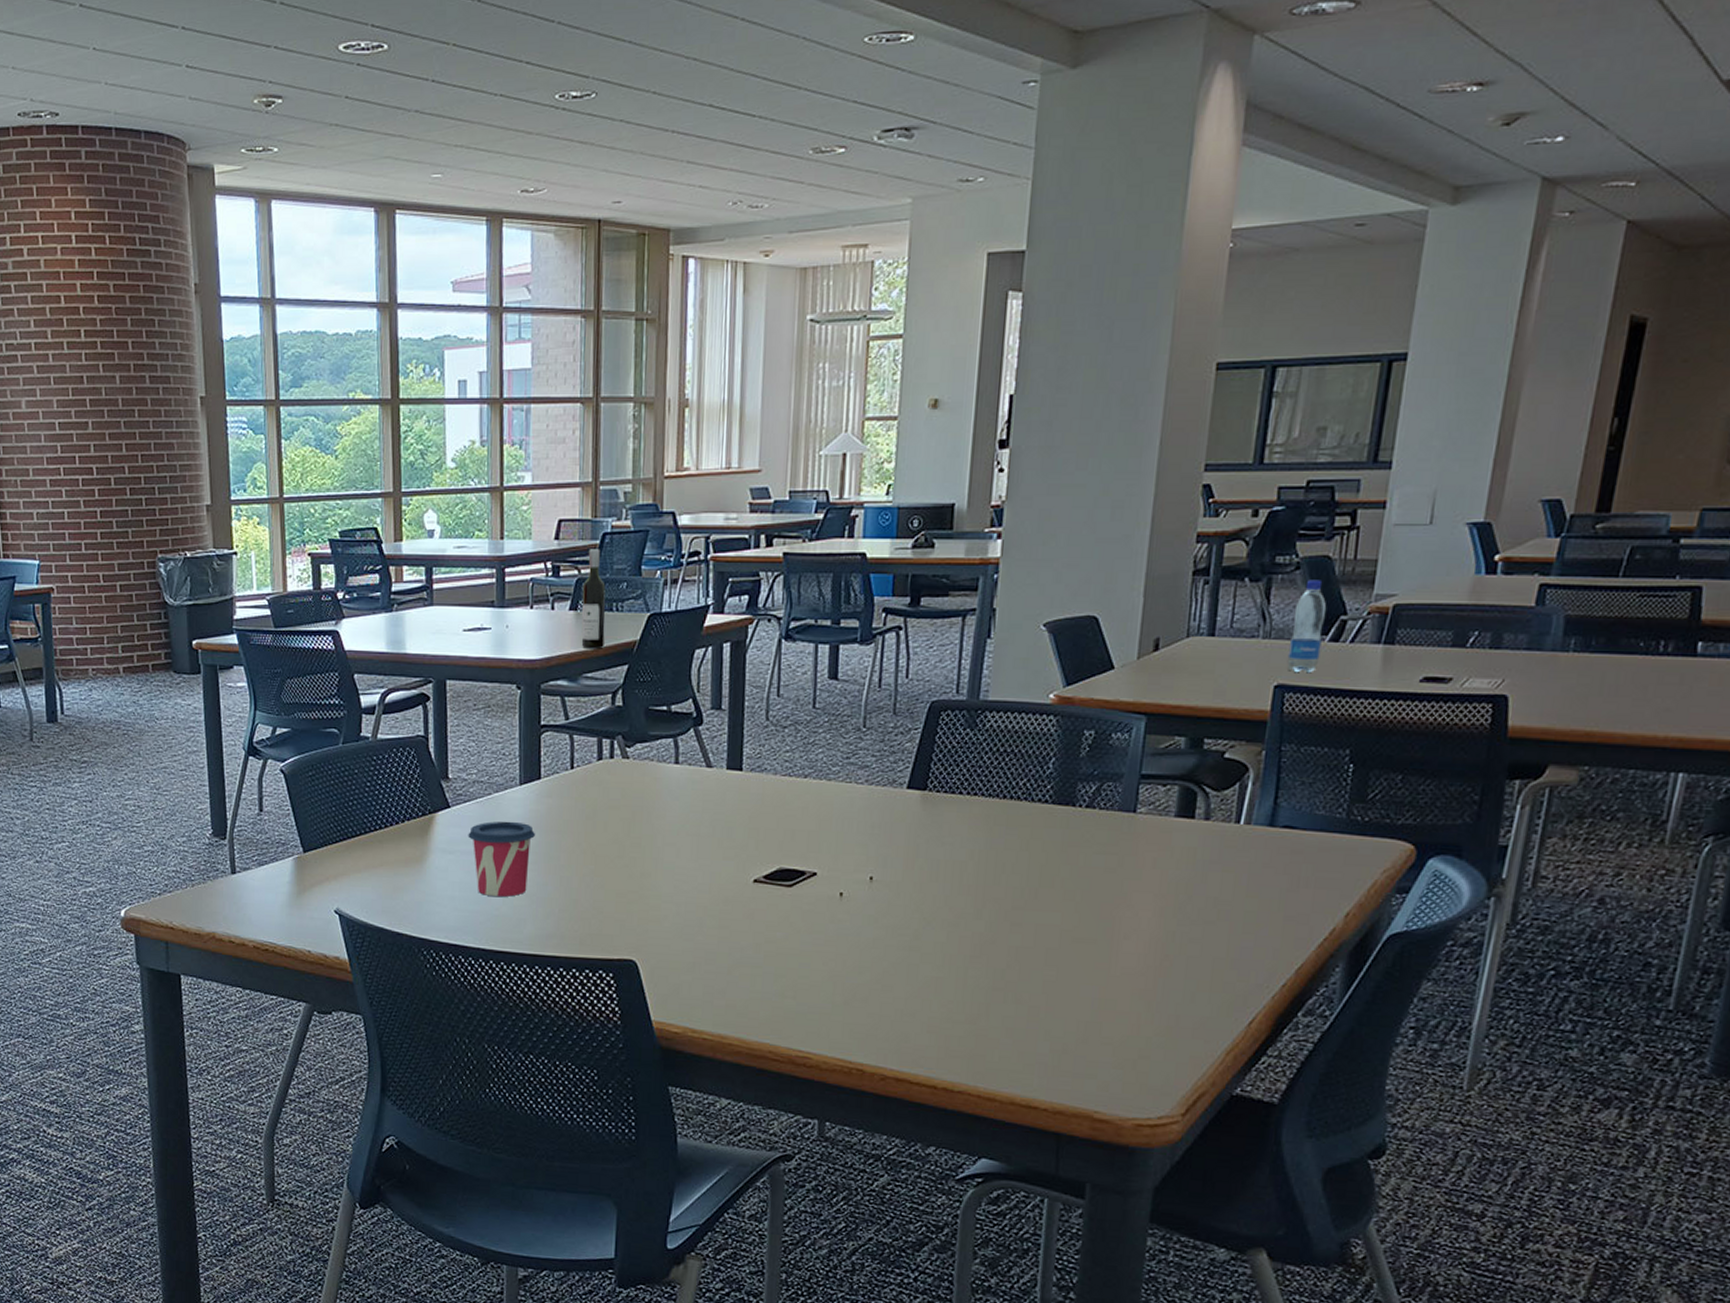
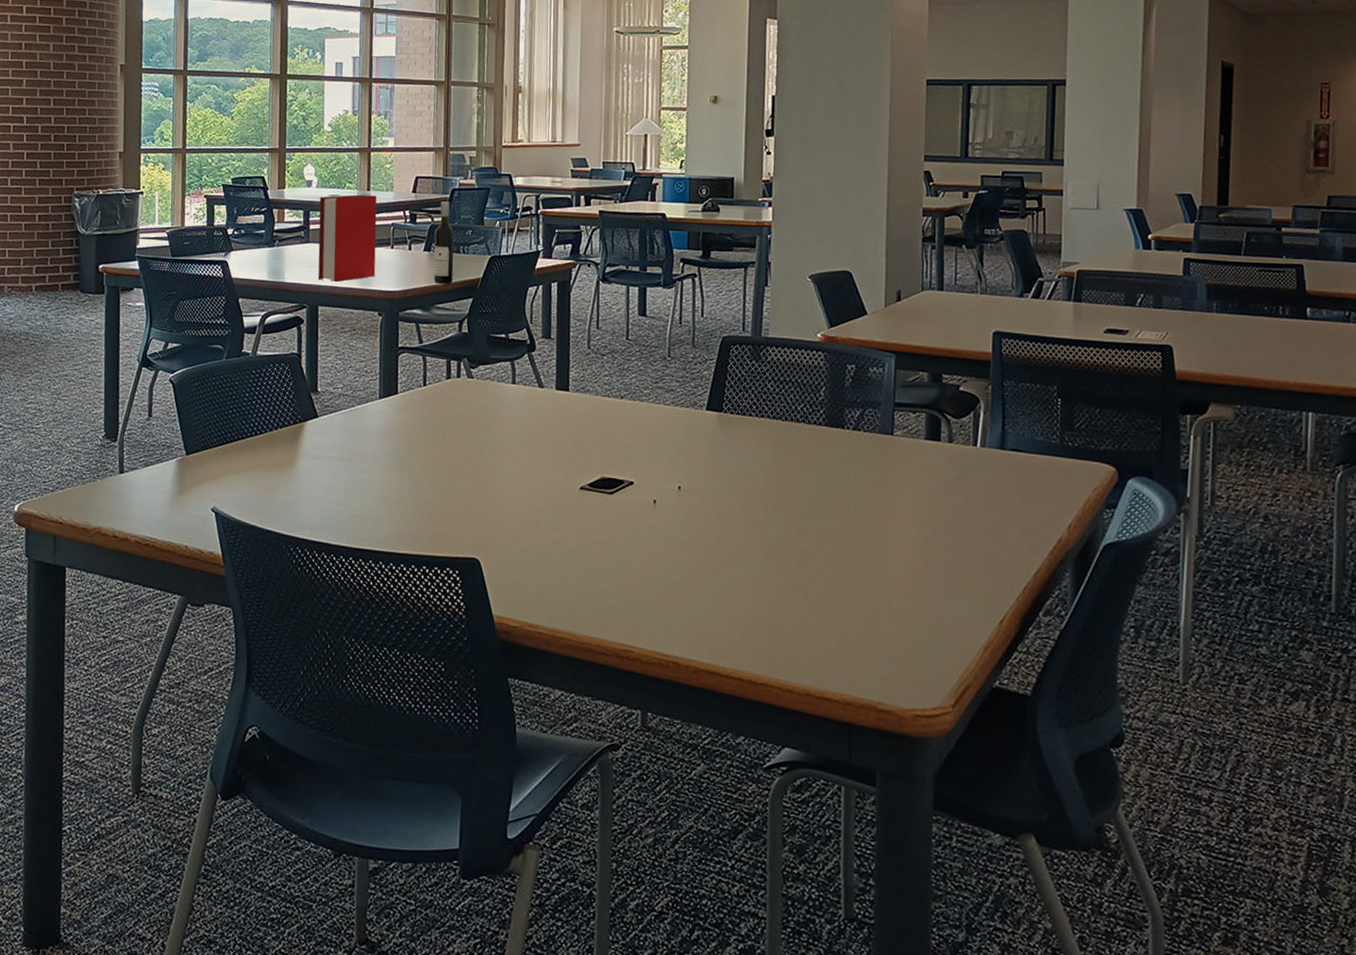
book: none [443,545,513,650] -> present [318,194,377,282]
cup: present [468,821,535,897] -> none [333,430,392,499]
bottle: present [1286,580,1327,674] -> none [1001,248,1027,323]

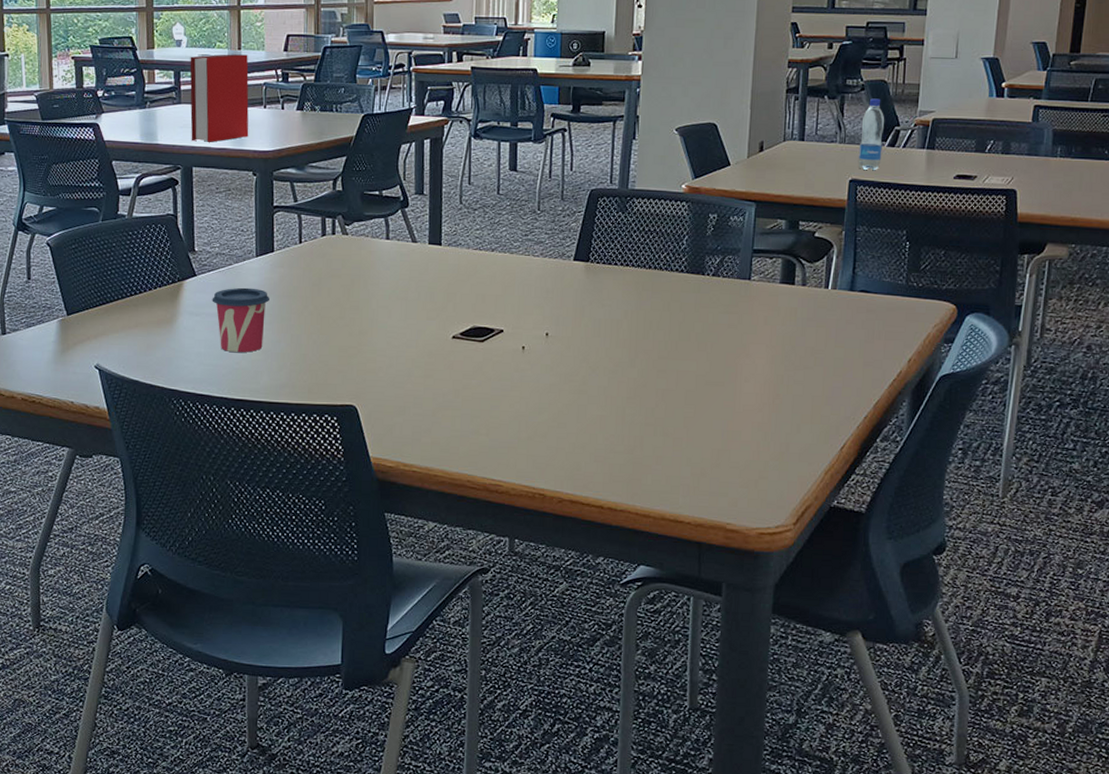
cup: none [333,430,392,499] -> present [212,287,269,353]
bottle: present [433,201,454,284] -> none [307,60,327,143]
bottle: none [1001,248,1027,323] -> present [858,98,885,171]

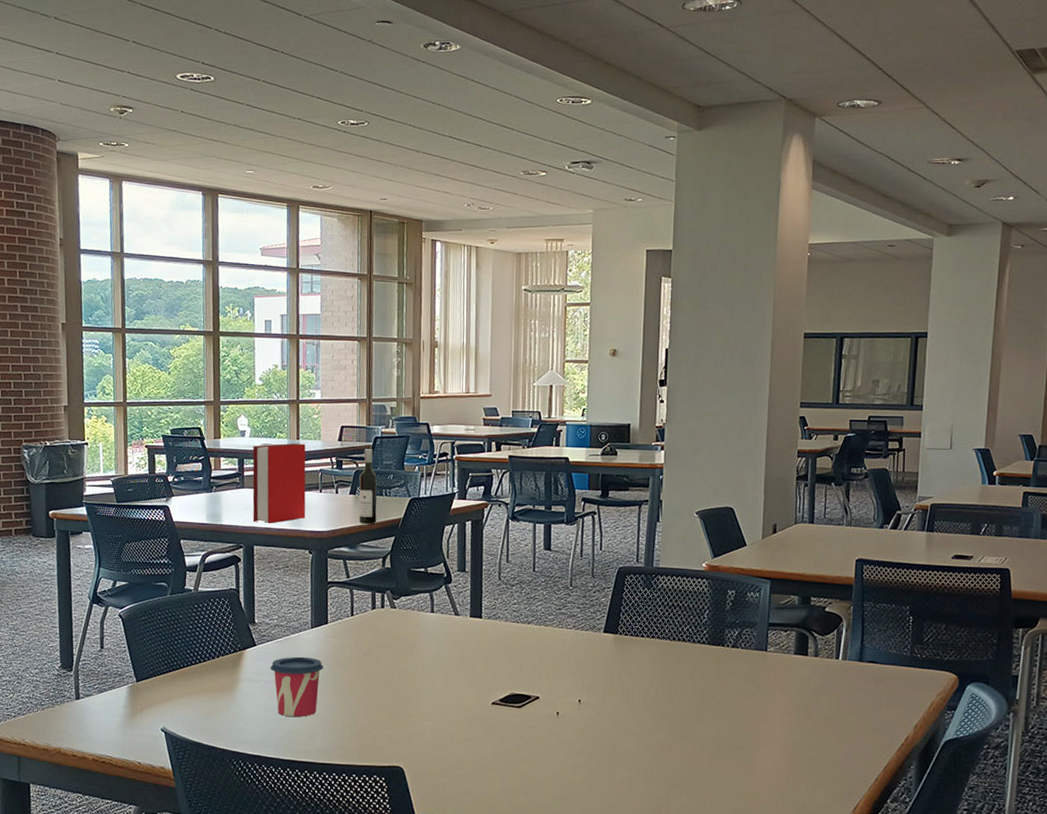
bottle: none [307,60,327,143] -> present [359,449,377,524]
bottle: present [858,98,885,171] -> none [863,485,887,551]

